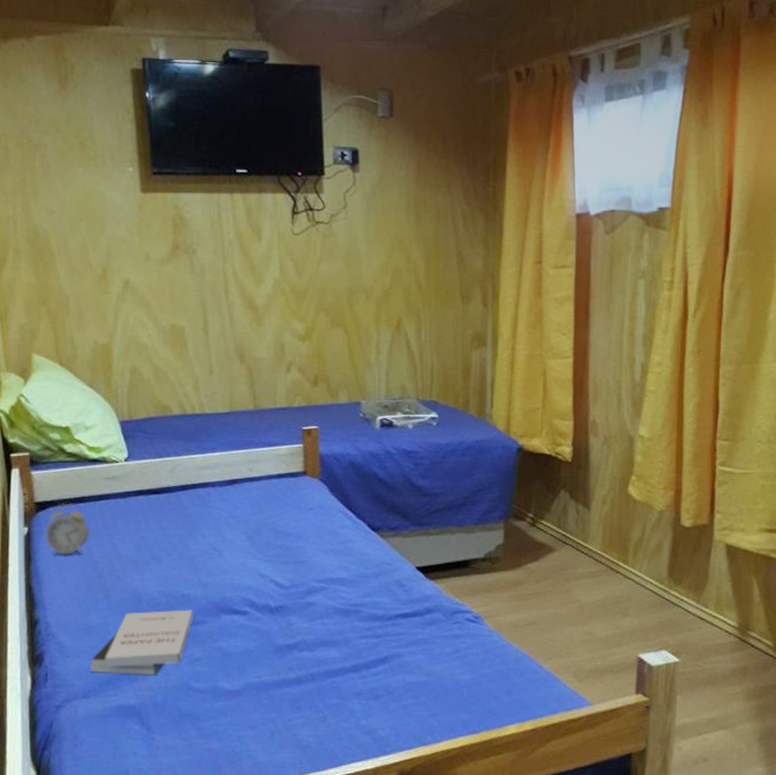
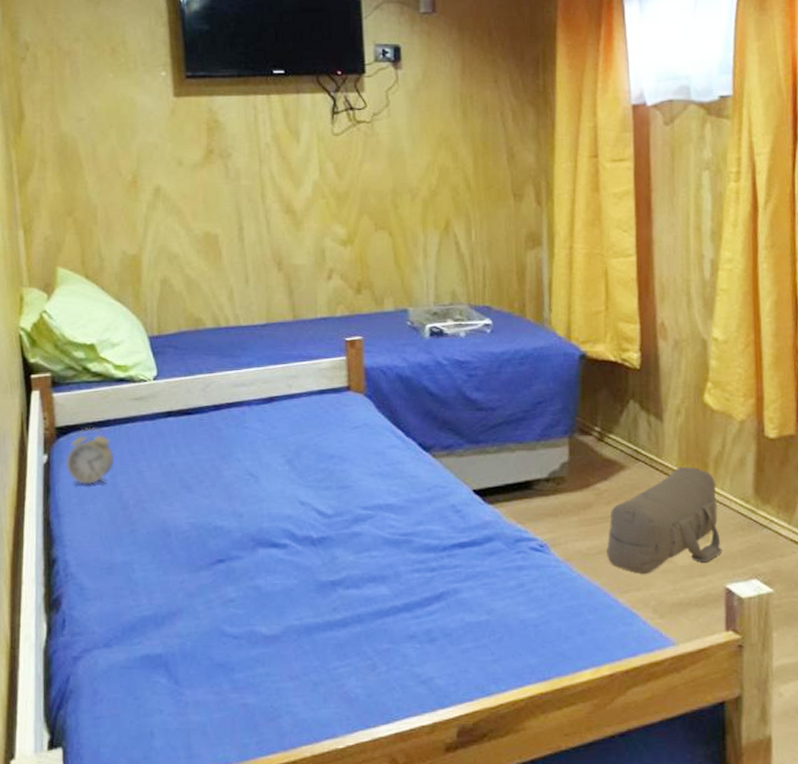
books: present [89,609,193,675] -> none [111,543,227,619]
duffel bag: none [534,550,637,644] -> present [607,466,723,574]

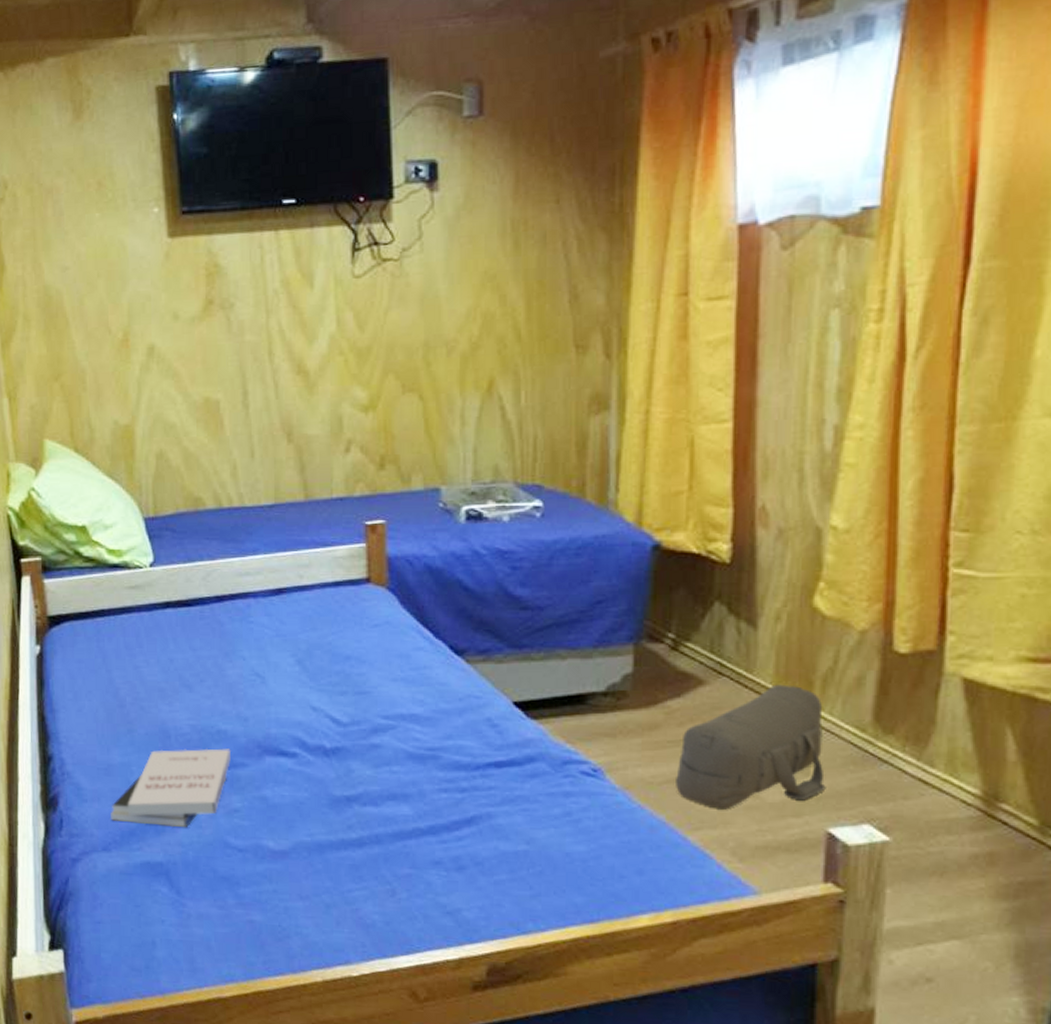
alarm clock: present [66,428,115,484] -> none [59,618,110,679]
books: none [111,543,227,619] -> present [110,748,231,827]

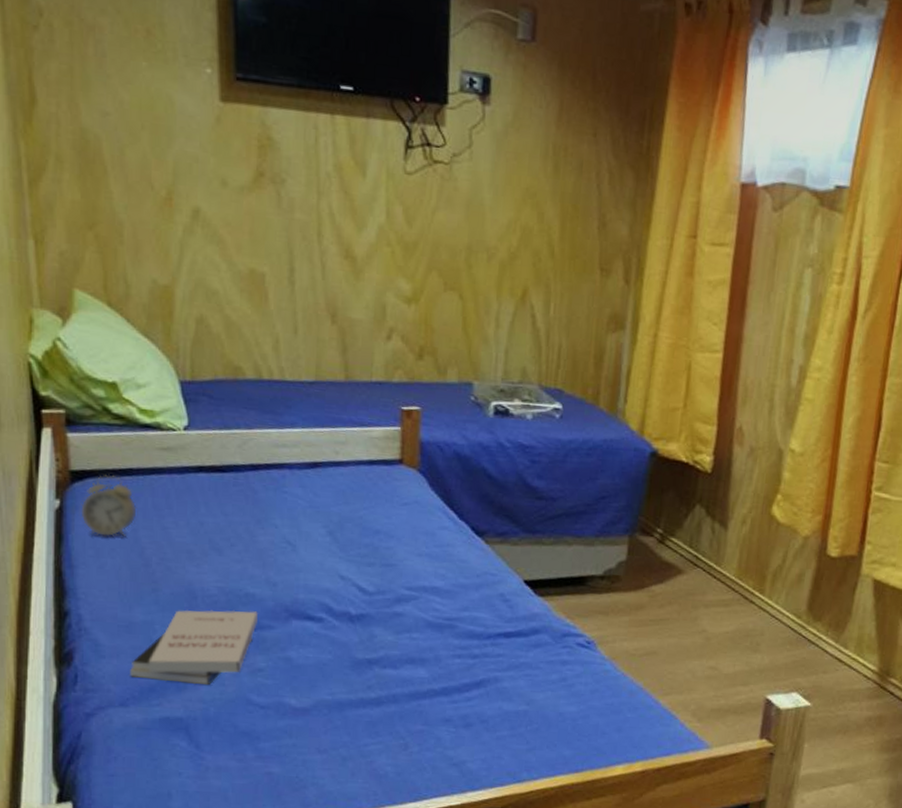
alarm clock: none [59,618,110,679] -> present [80,475,137,536]
duffel bag: present [676,684,826,810] -> none [653,576,771,678]

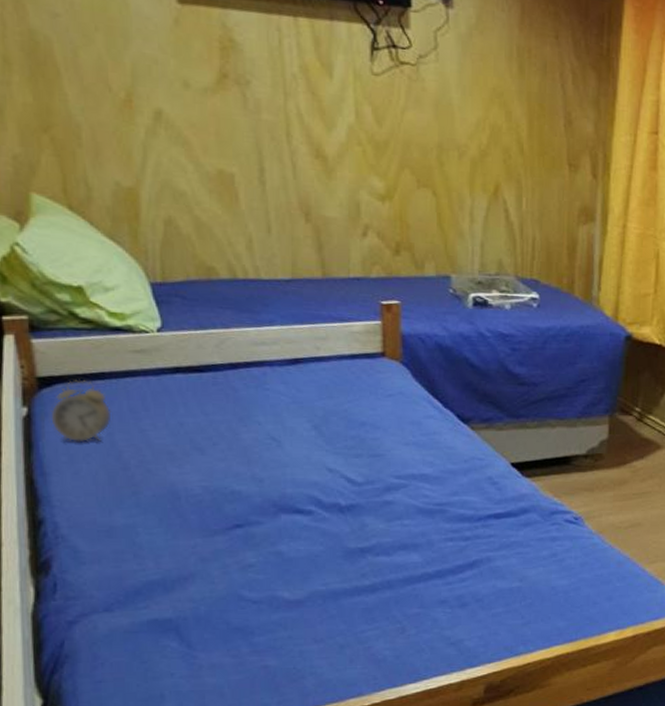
books: present [129,610,258,684] -> none [112,508,245,584]

